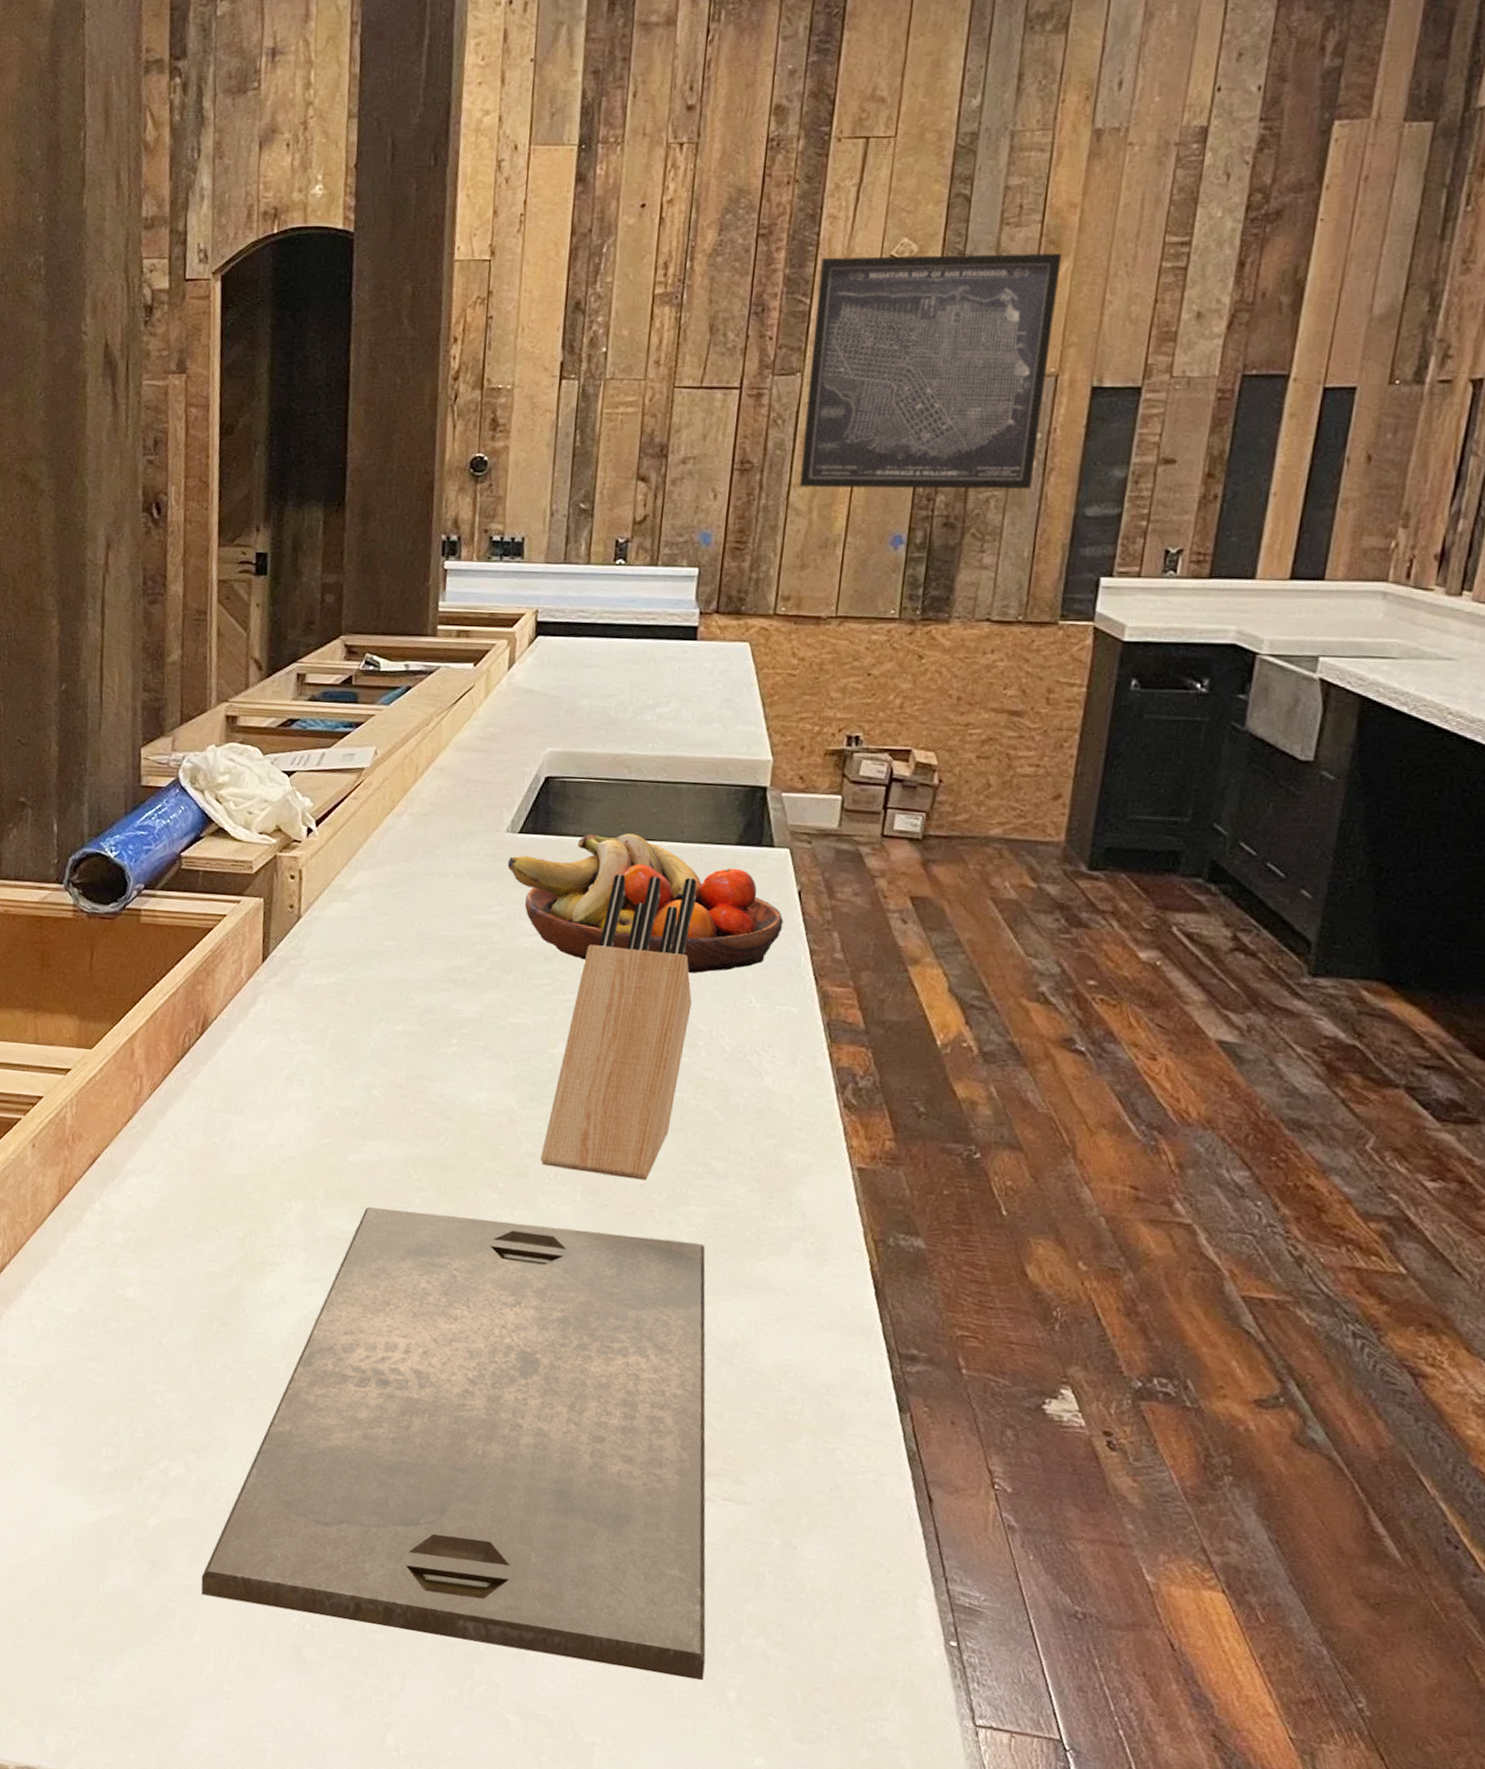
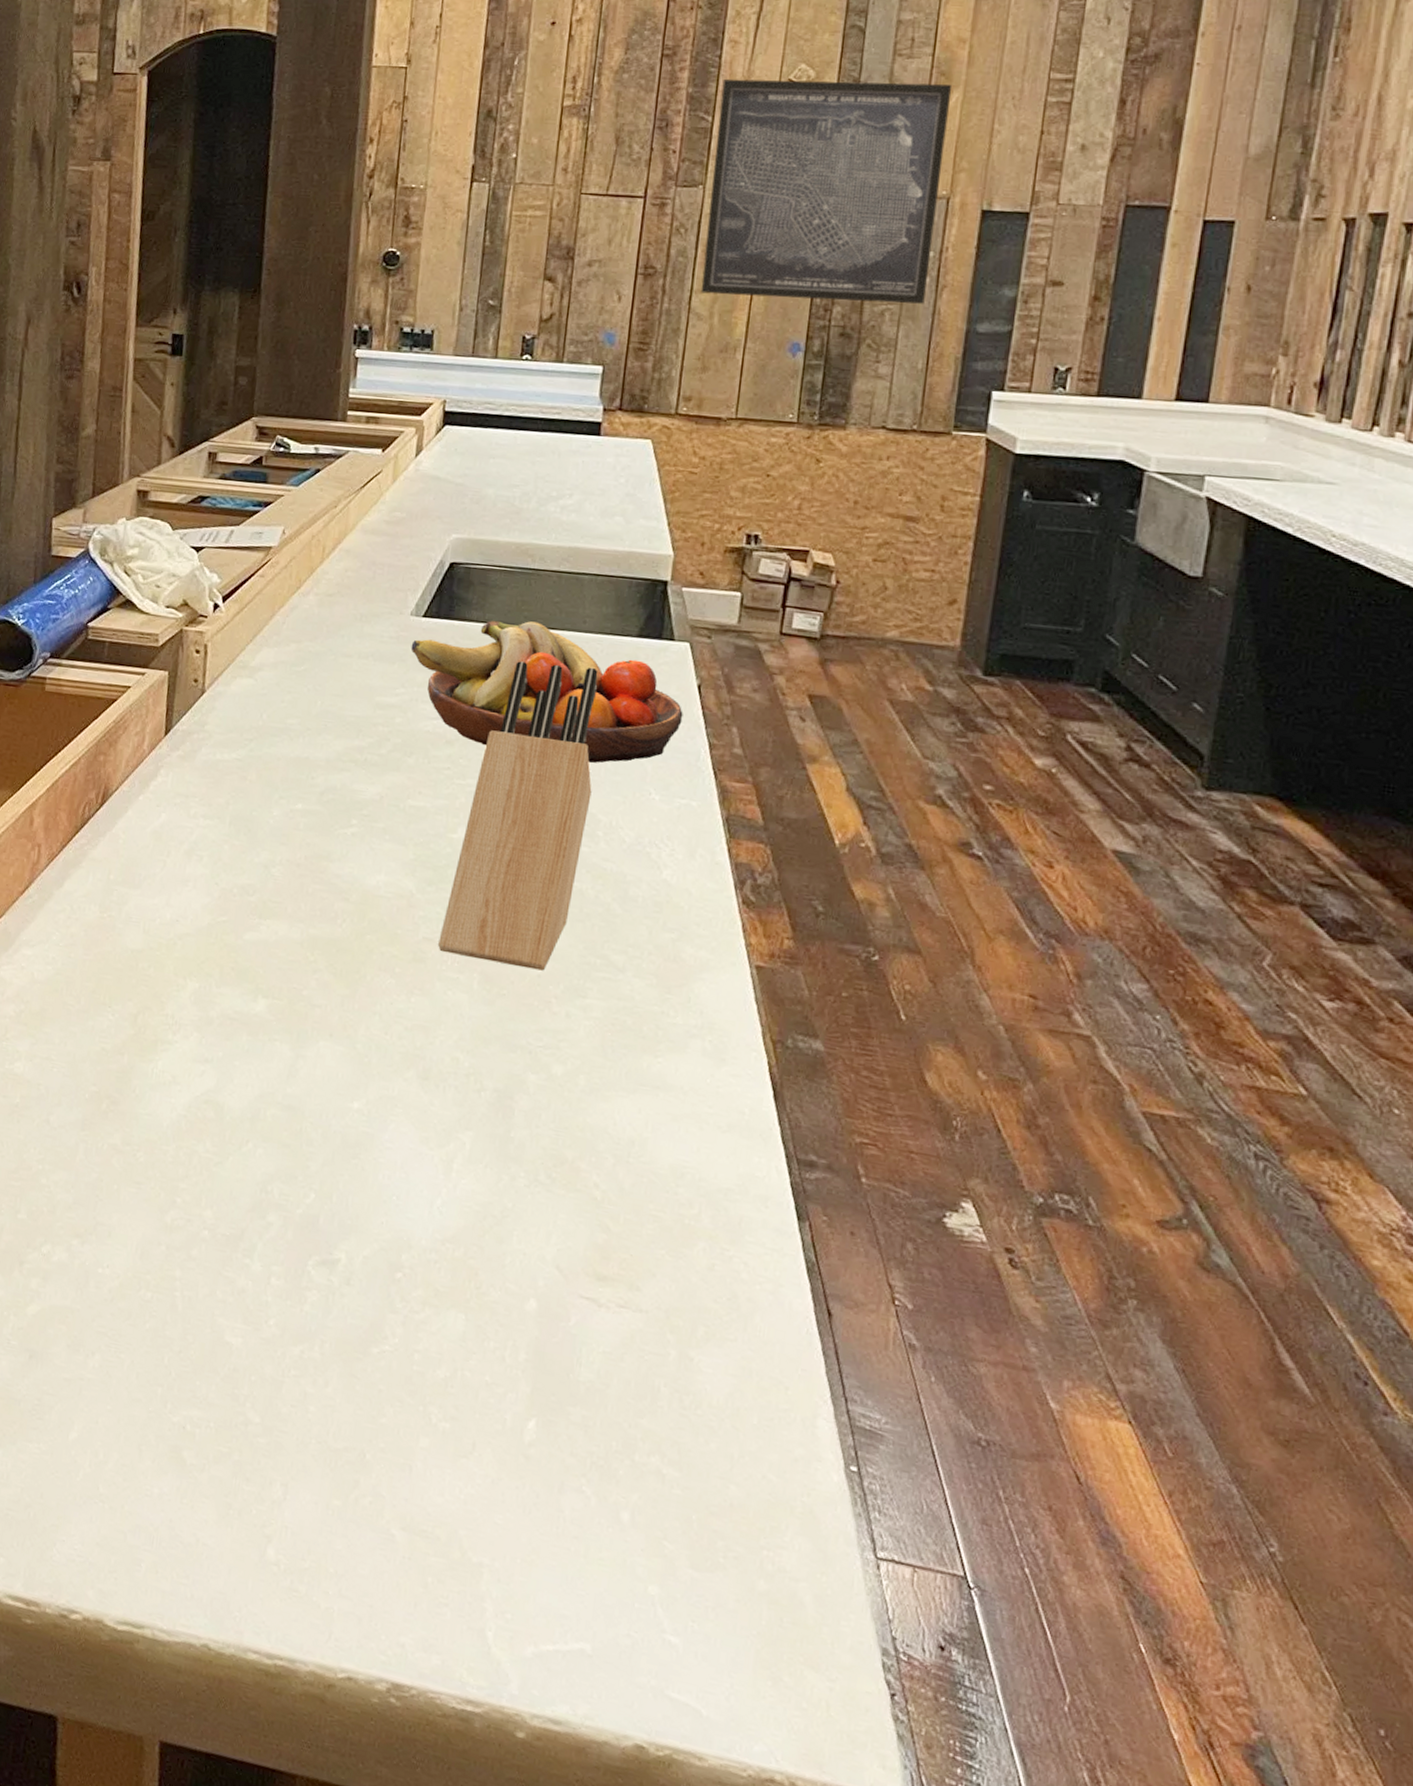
cutting board: present [201,1207,706,1681] -> none [79,988,603,1500]

